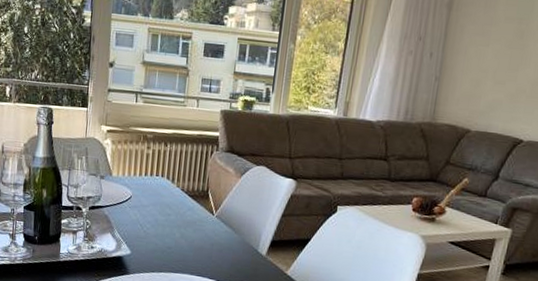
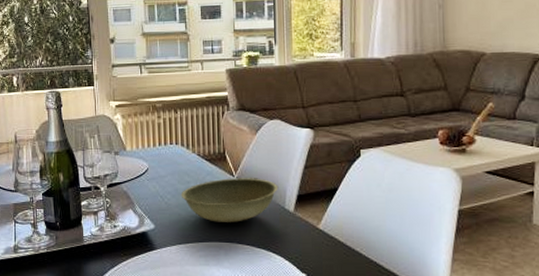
bowl: none [160,215,255,259] -> present [180,178,279,222]

